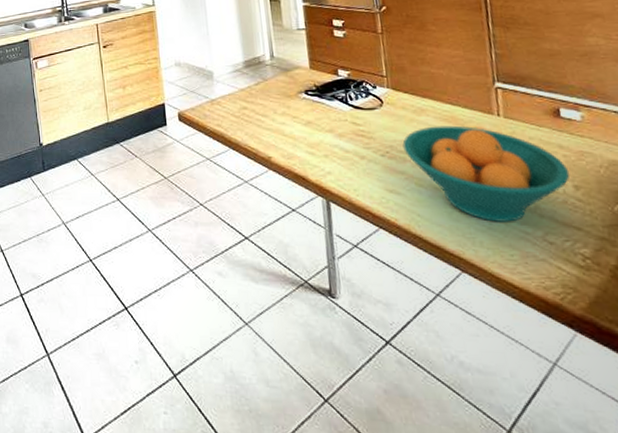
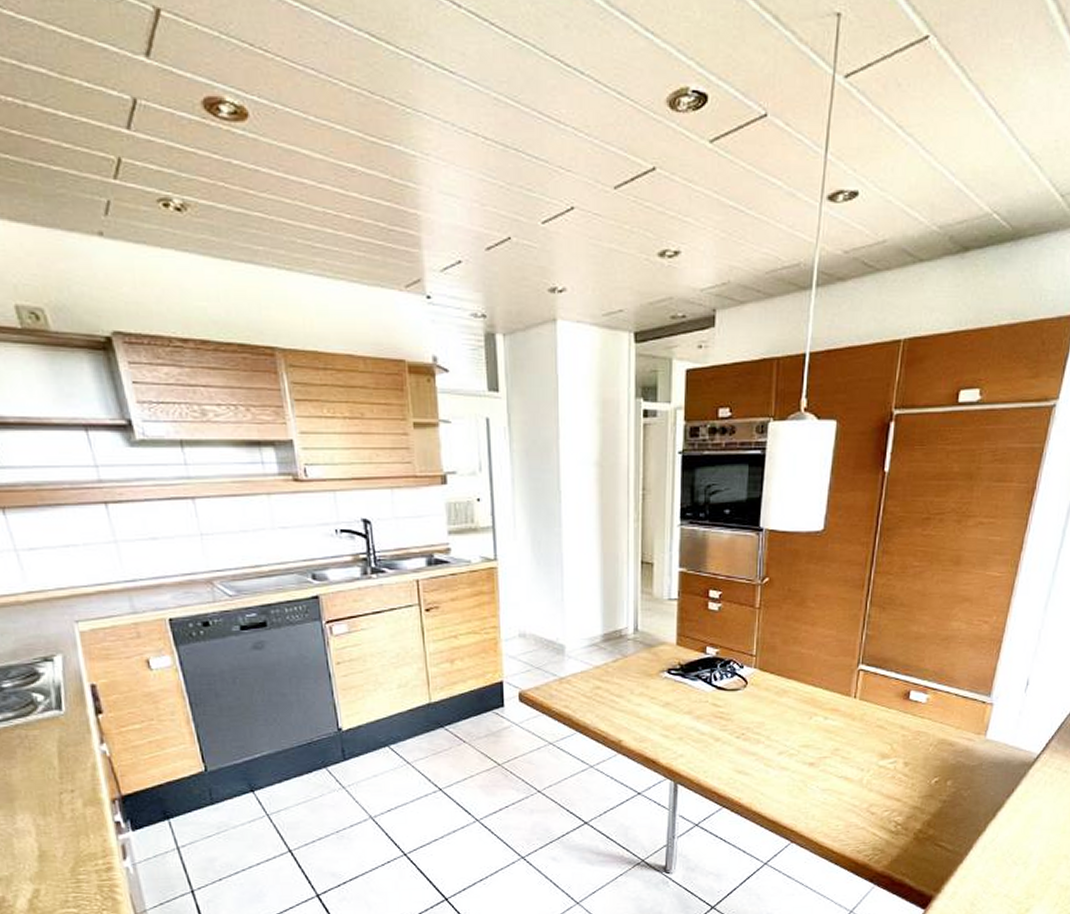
fruit bowl: present [402,125,571,222] -> none [759,707,904,797]

